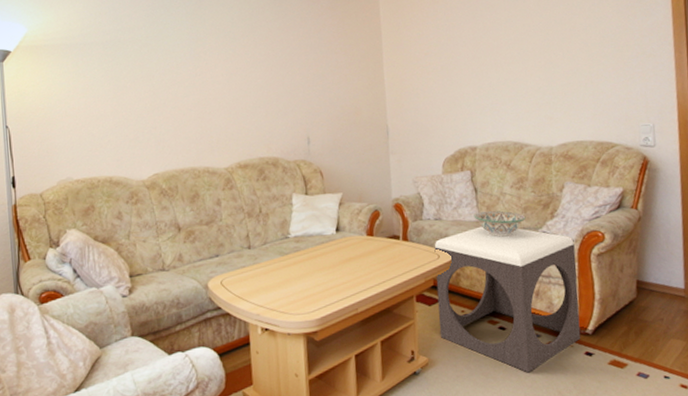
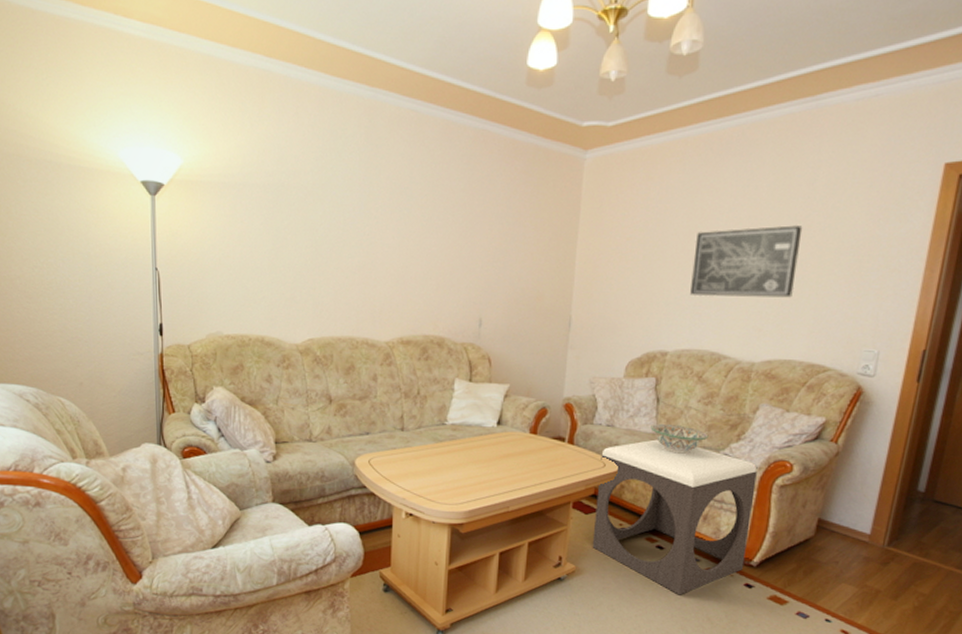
wall art: none [482,27,573,95] -> present [690,225,803,298]

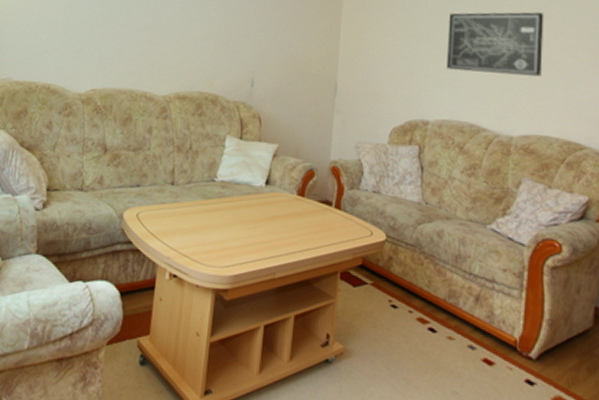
footstool: present [592,439,757,595] -> none [361,209,526,390]
decorative bowl: present [650,423,709,454] -> none [416,192,474,227]

